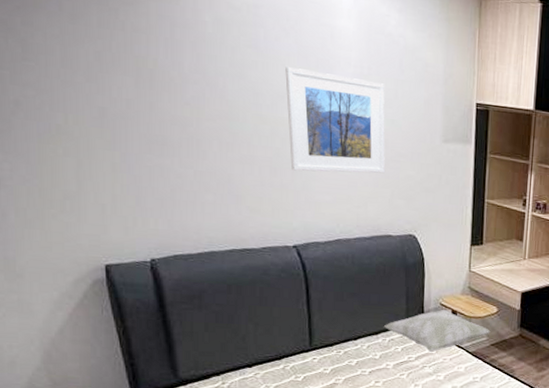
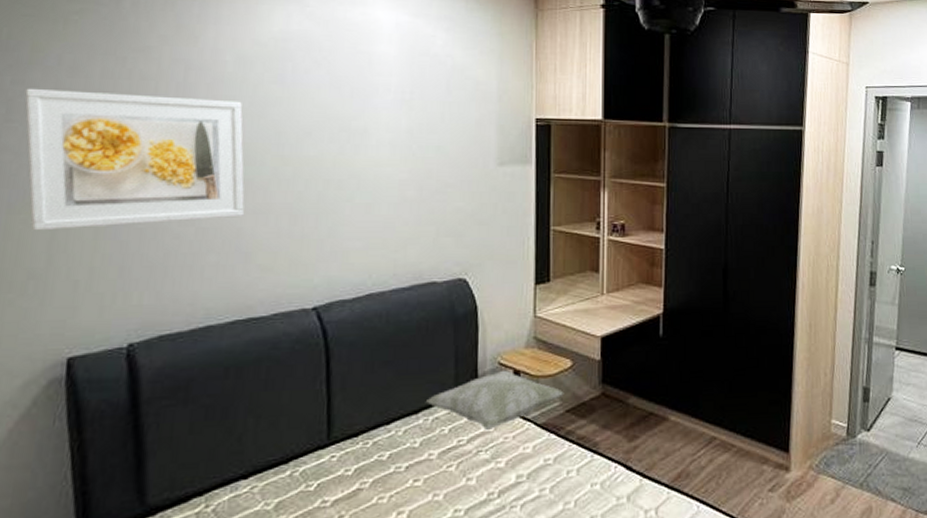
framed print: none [35,30,233,165] -> present [25,88,245,231]
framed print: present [285,67,385,174] -> none [314,100,430,216]

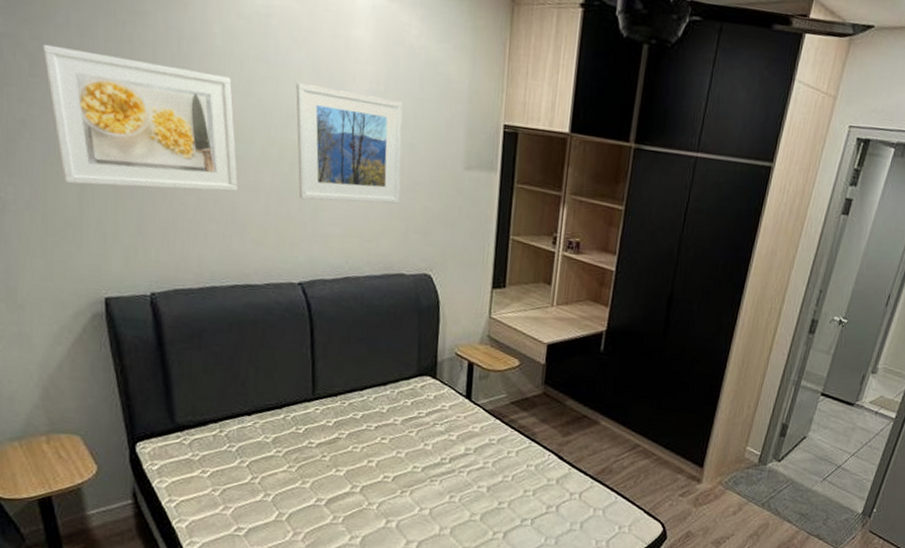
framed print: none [314,100,430,216] -> present [296,83,403,204]
decorative pillow: present [427,370,564,431] -> none [393,360,511,409]

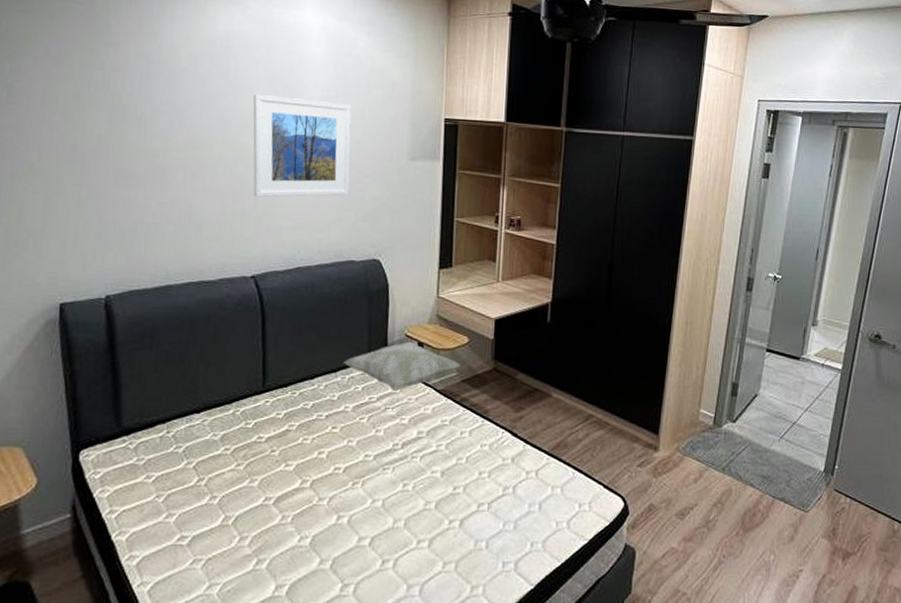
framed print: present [43,44,239,192] -> none [21,75,196,197]
decorative pillow: none [393,360,511,409] -> present [344,341,461,392]

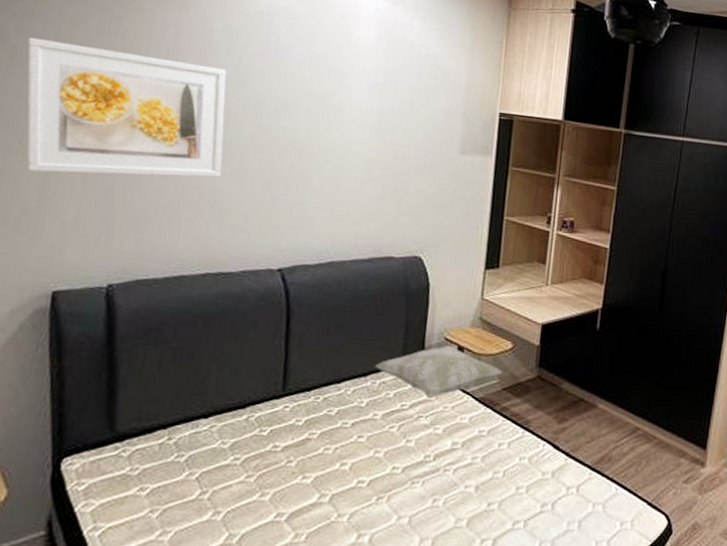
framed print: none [21,75,196,197] -> present [26,37,227,178]
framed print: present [253,94,352,198] -> none [286,75,401,188]

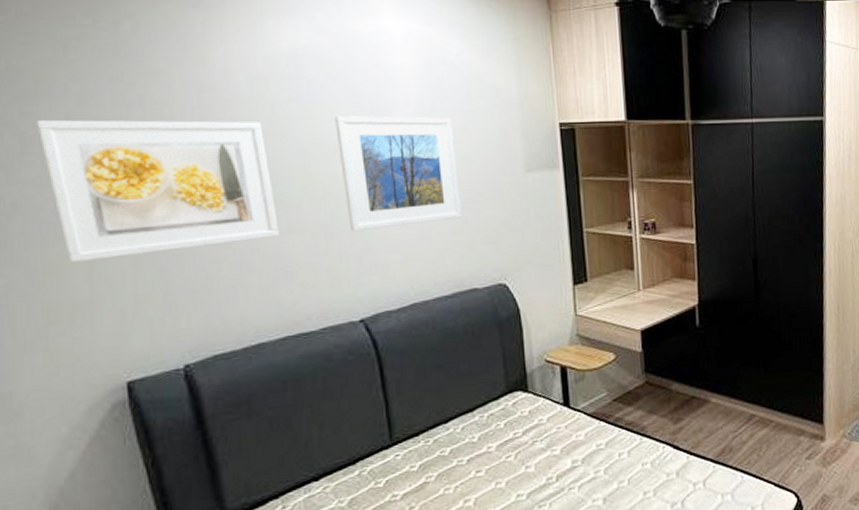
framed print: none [286,75,401,188] -> present [335,116,462,232]
decorative pillow: present [375,345,503,399] -> none [480,366,610,423]

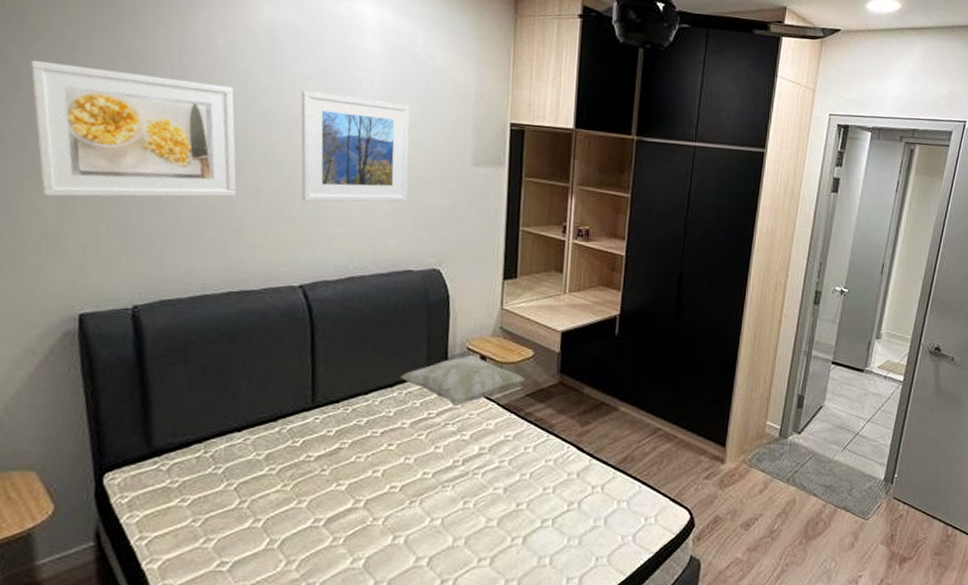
decorative pillow: none [480,366,610,423] -> present [401,354,526,407]

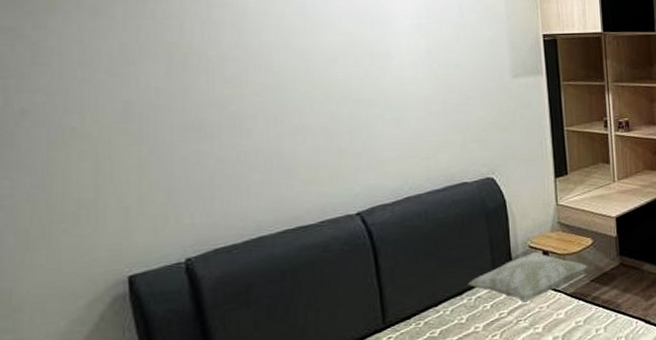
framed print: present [30,60,237,198] -> none [49,32,283,165]
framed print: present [301,91,410,202] -> none [337,28,453,133]

